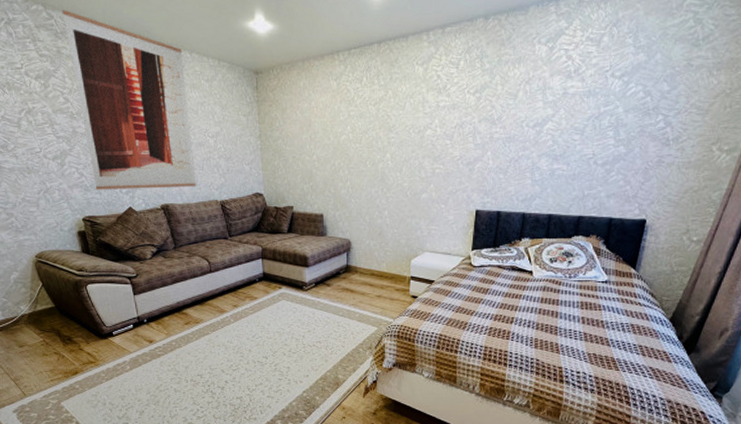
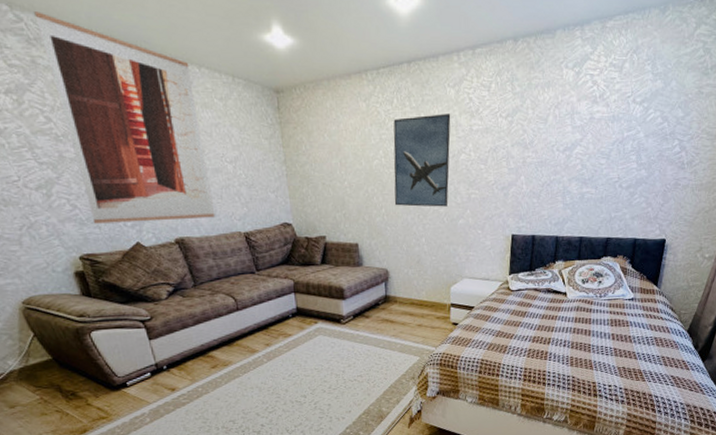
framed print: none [359,90,418,181] -> present [393,113,451,207]

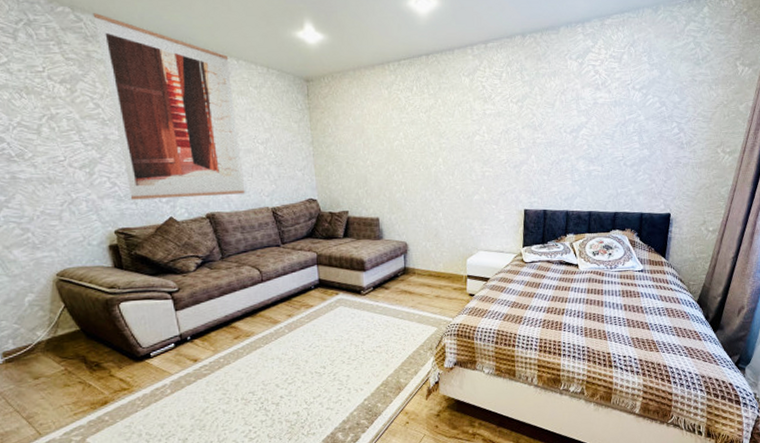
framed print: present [393,113,451,207] -> none [413,99,466,184]

